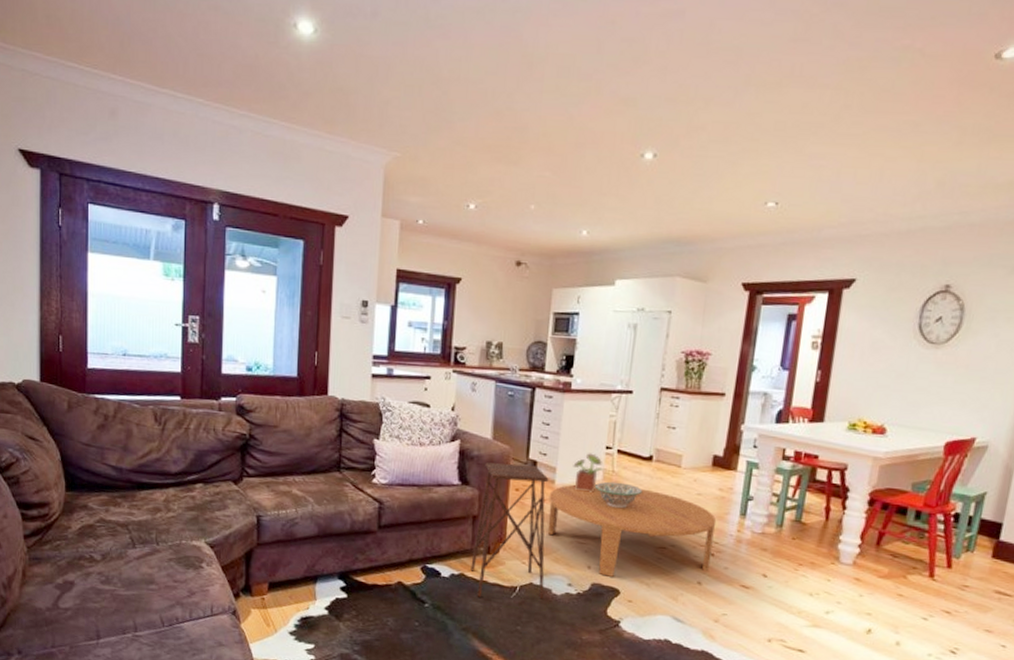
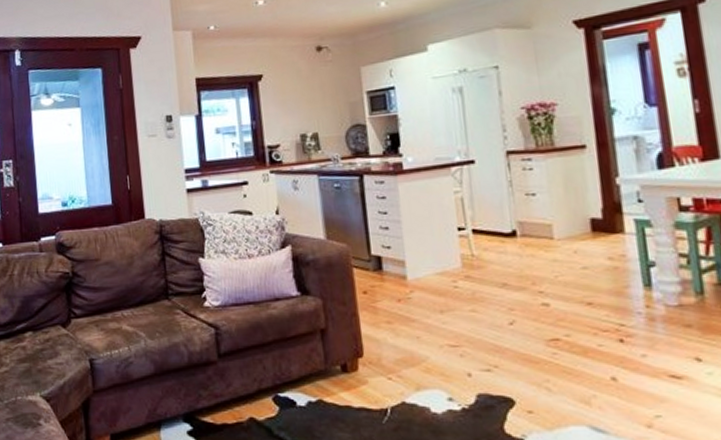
side table: present [470,462,549,600] -> none [323,261,423,427]
coffee table: present [547,484,717,577] -> none [403,270,623,384]
potted flower: present [573,453,604,493] -> none [423,238,461,284]
decorative bowl: present [595,481,643,509] -> none [455,267,514,299]

